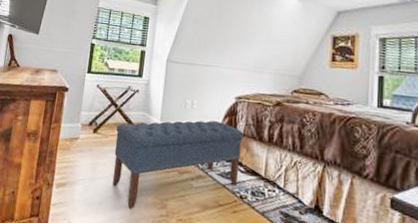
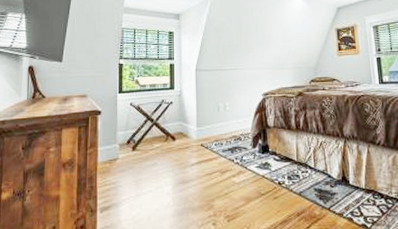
bench: present [112,120,244,209] -> none [155,118,275,217]

